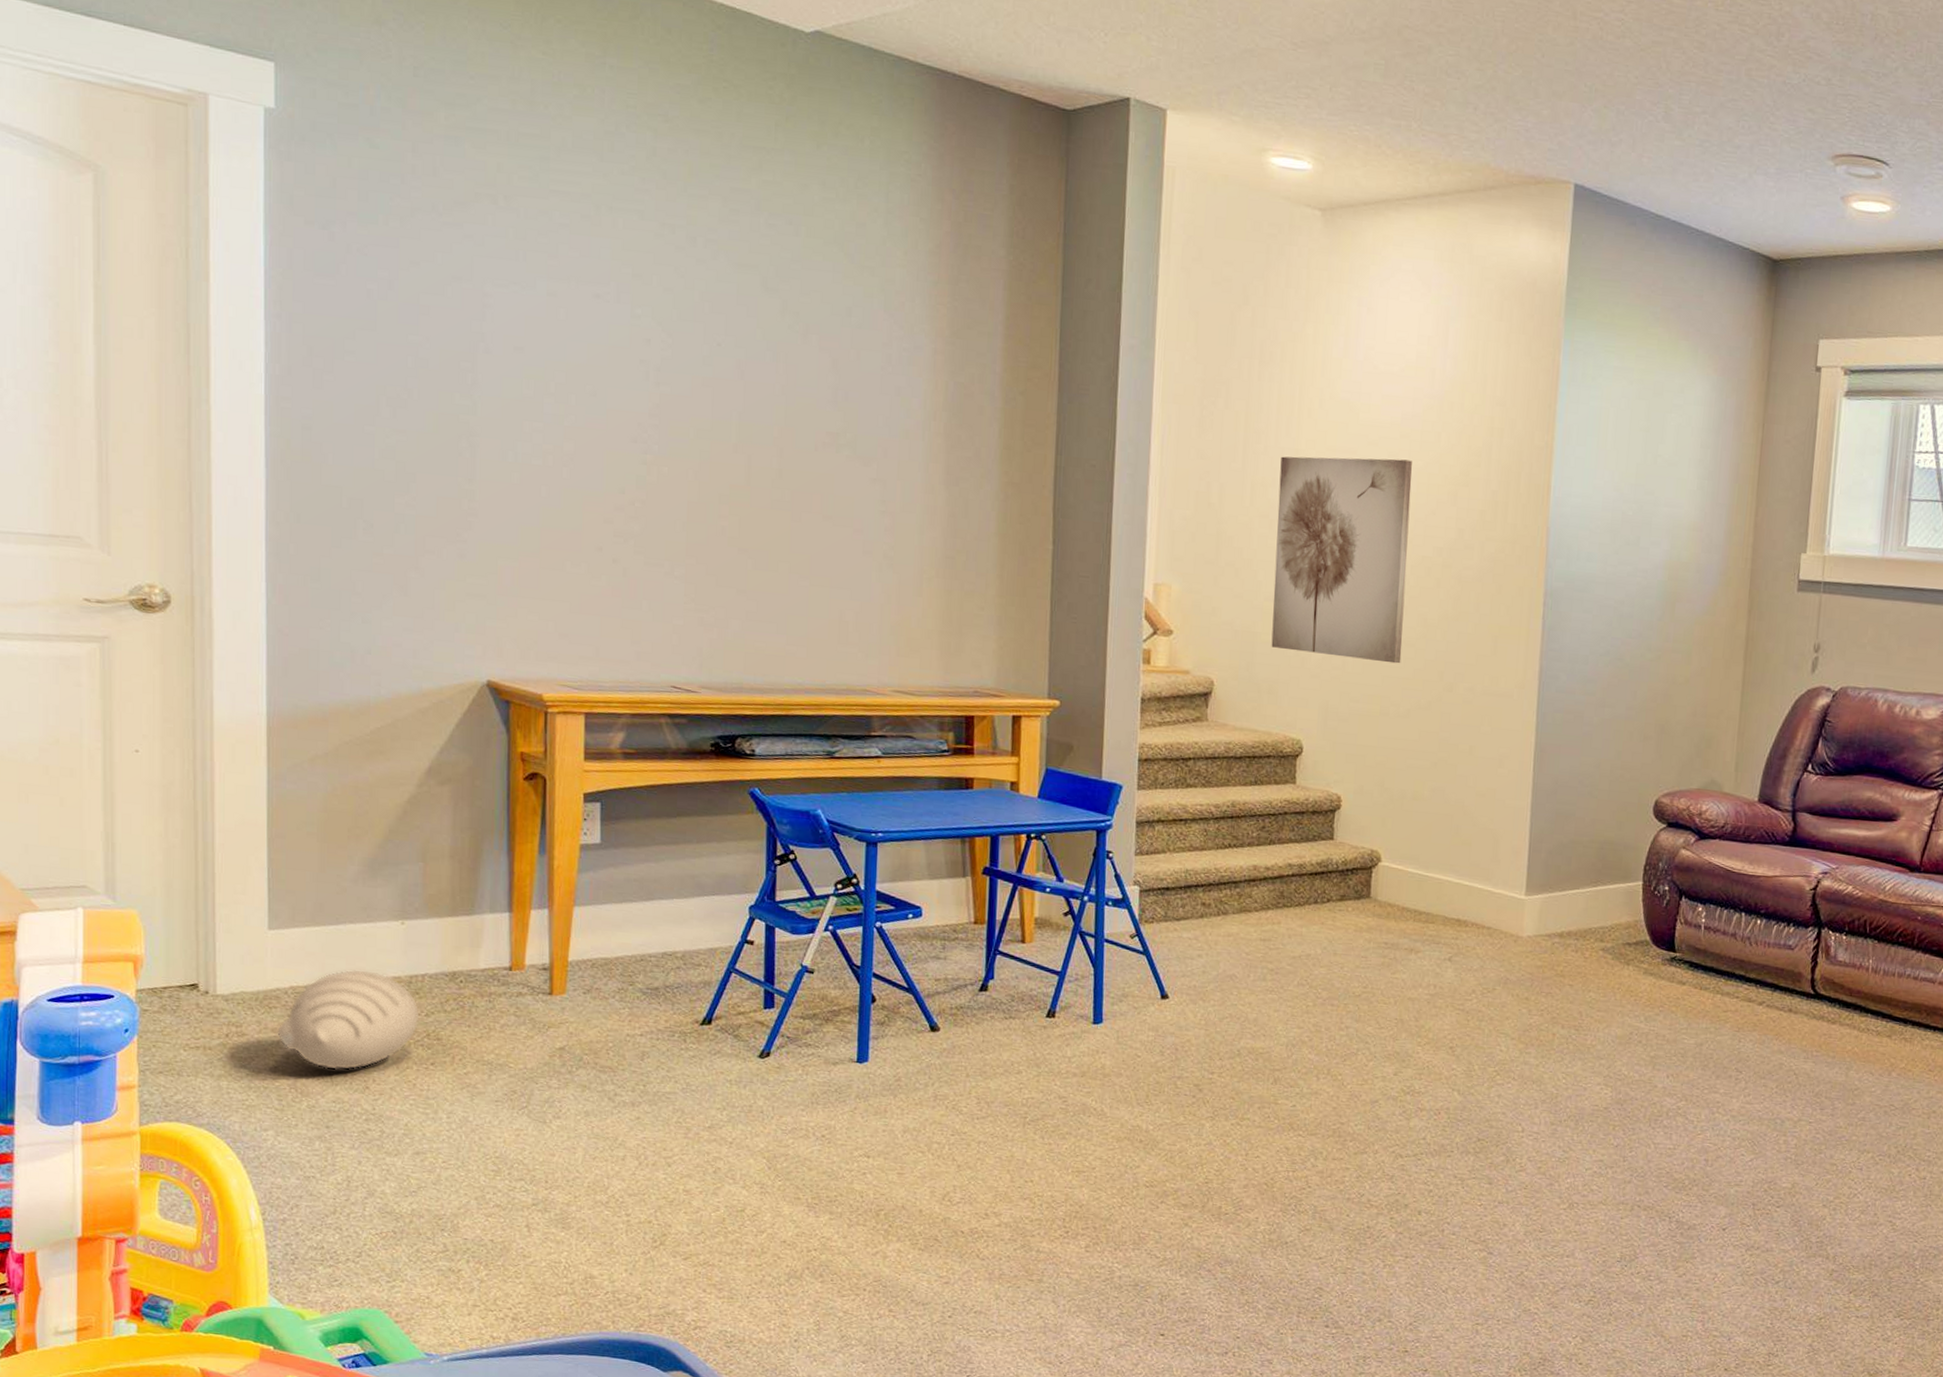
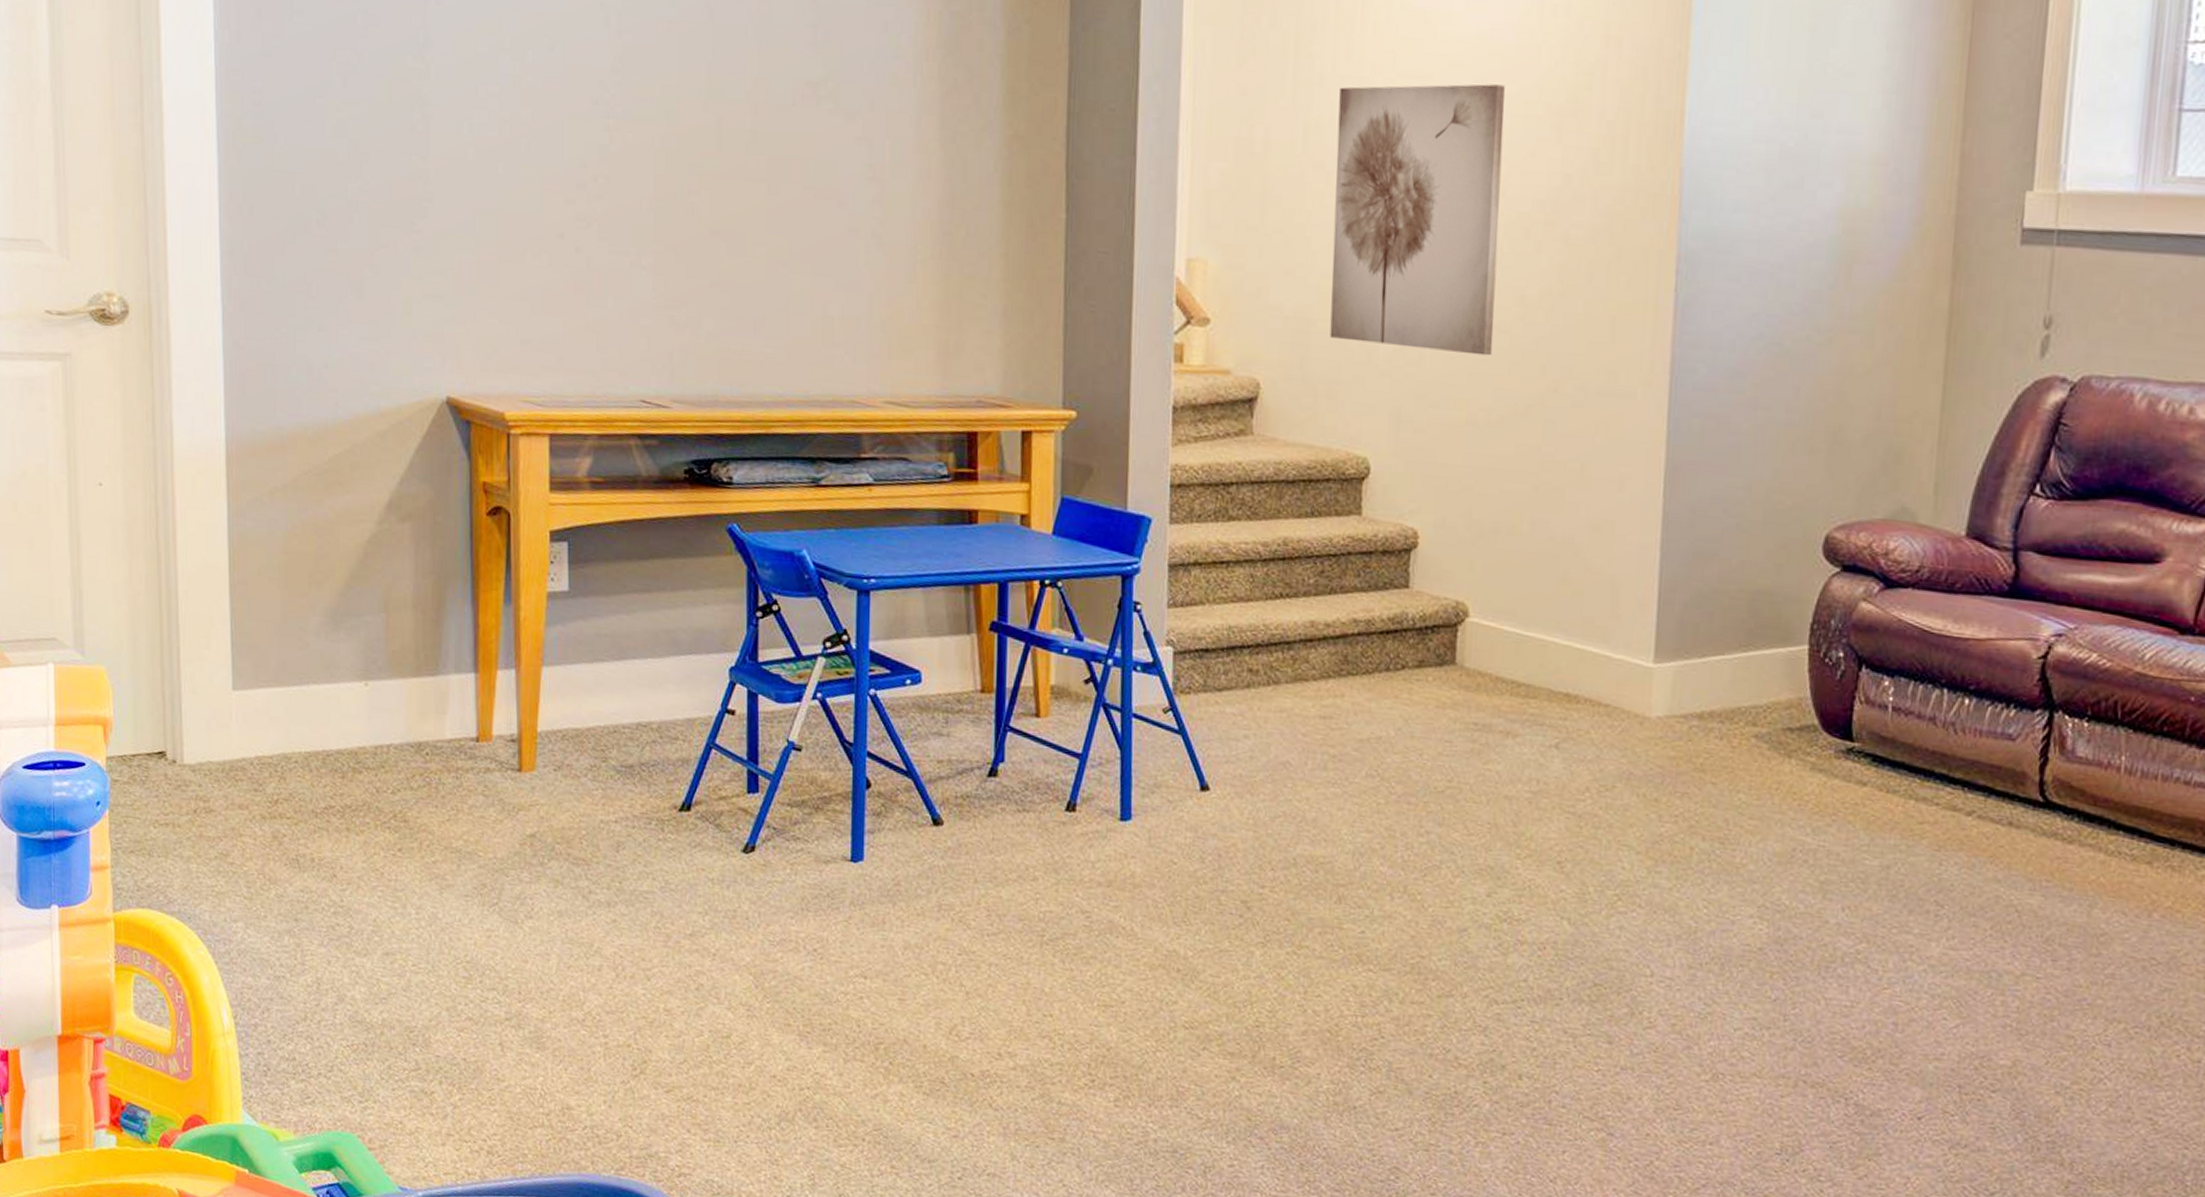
plush toy: present [276,969,420,1071] -> none [243,737,386,855]

